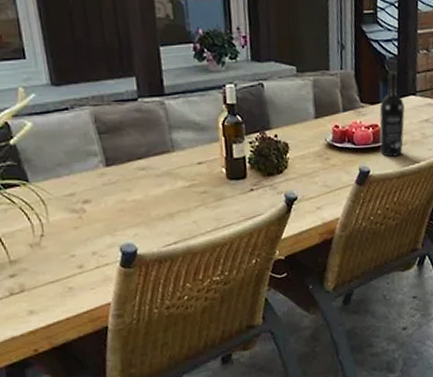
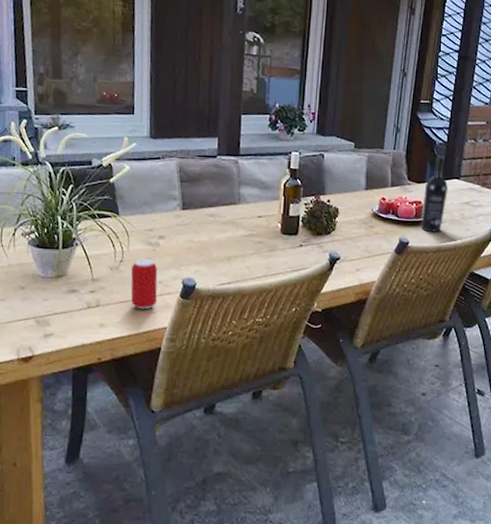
beverage can: none [56,228,95,287] -> present [131,258,158,310]

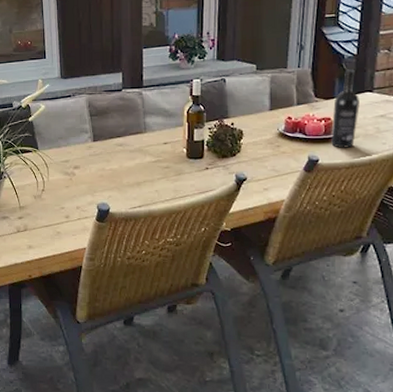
beverage can: present [131,258,158,310] -> none [52,187,76,232]

